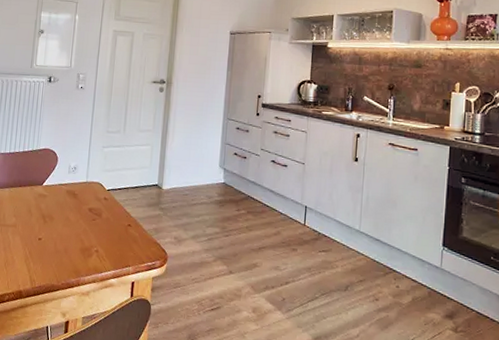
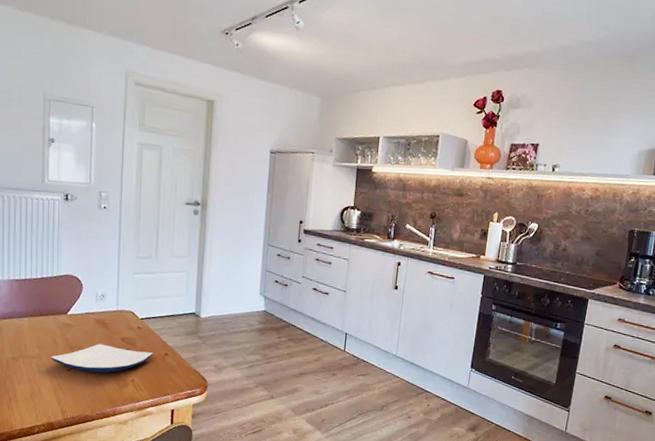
plate: none [25,214,118,242] -> present [51,343,154,373]

